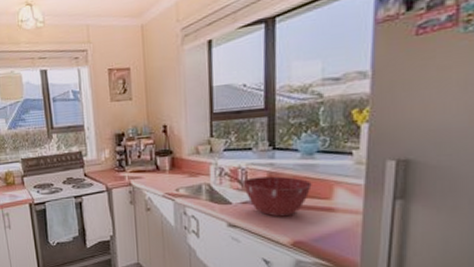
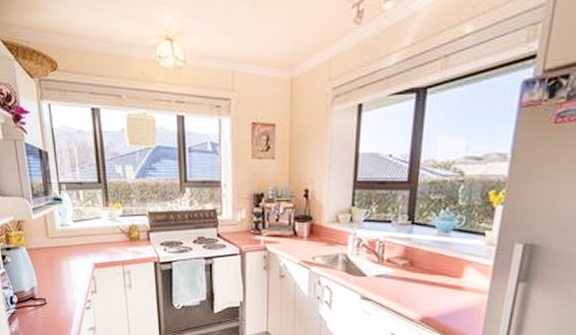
mixing bowl: present [243,176,312,217] -> none [379,251,445,293]

